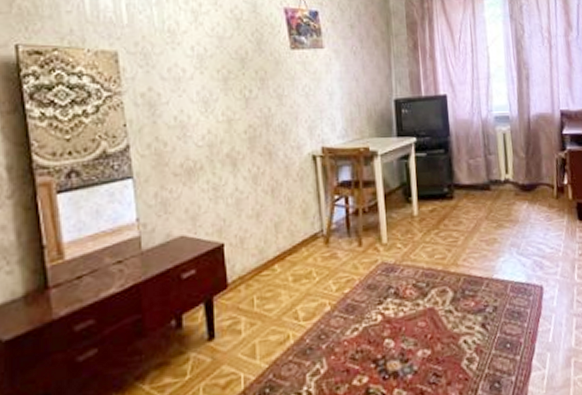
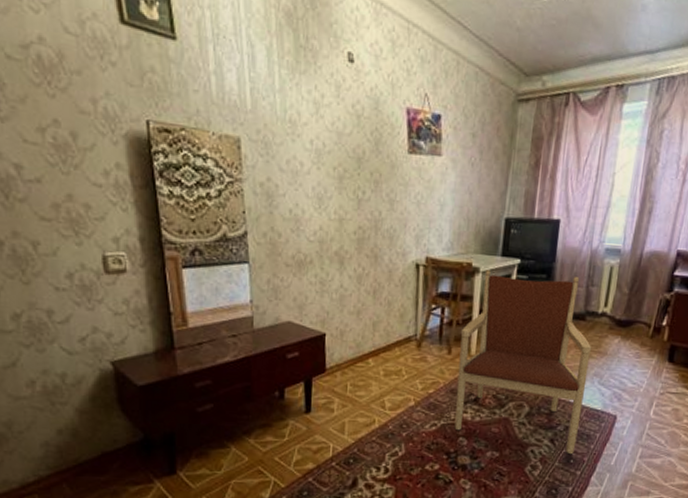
armchair: none [369,148,509,338] -> present [454,270,592,455]

